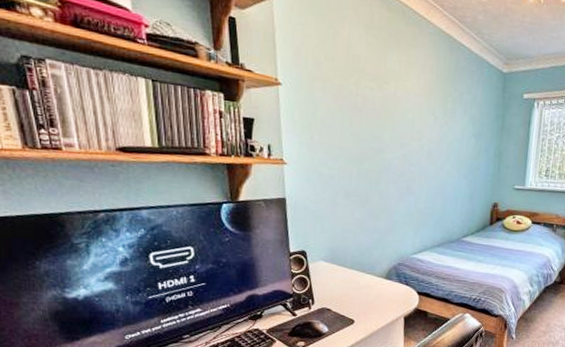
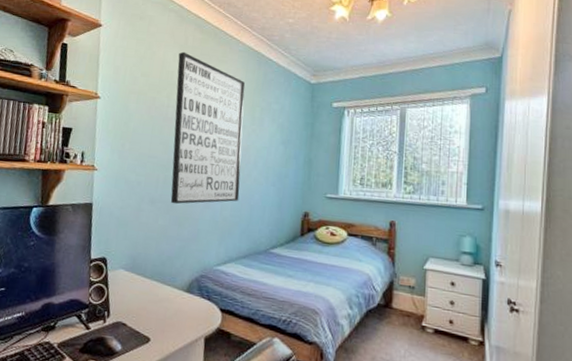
wall art: none [364,32,437,198] -> present [170,51,245,204]

